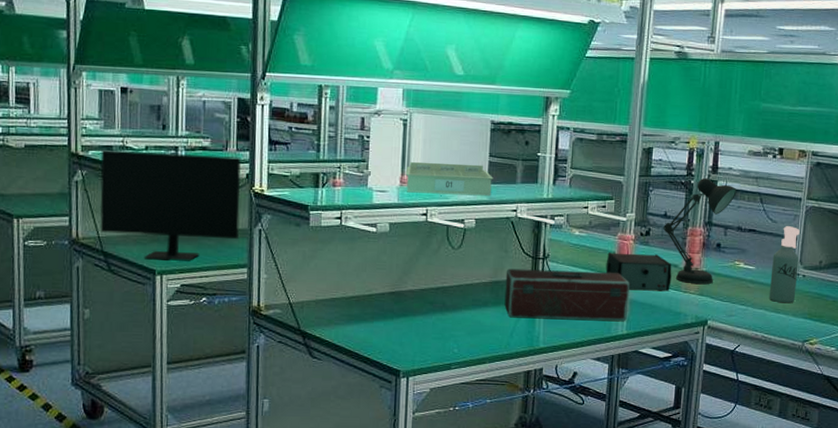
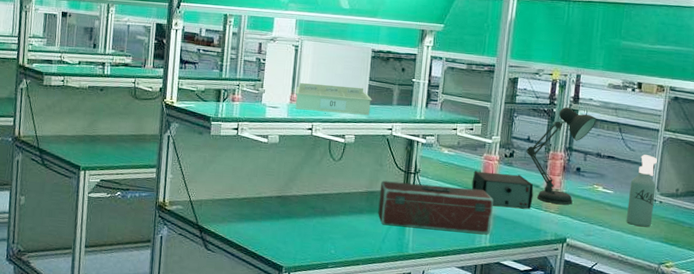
monitor: present [100,149,242,261] -> none [38,63,157,160]

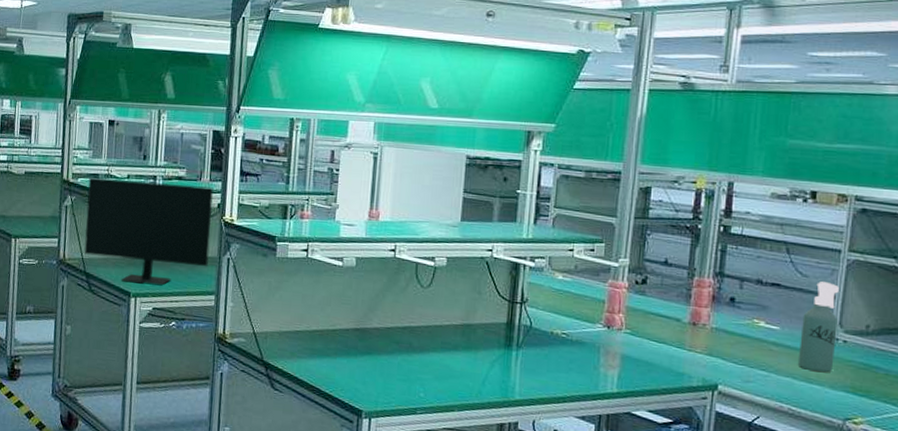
monitor: none [38,63,157,160] -> present [84,177,214,286]
organizer tray: present [295,82,372,116] -> none [374,195,467,234]
toolbox: present [378,181,493,235] -> none [476,311,622,379]
power supply: present [471,171,534,210] -> none [593,300,674,349]
desk lamp: present [526,106,597,205] -> none [663,222,756,344]

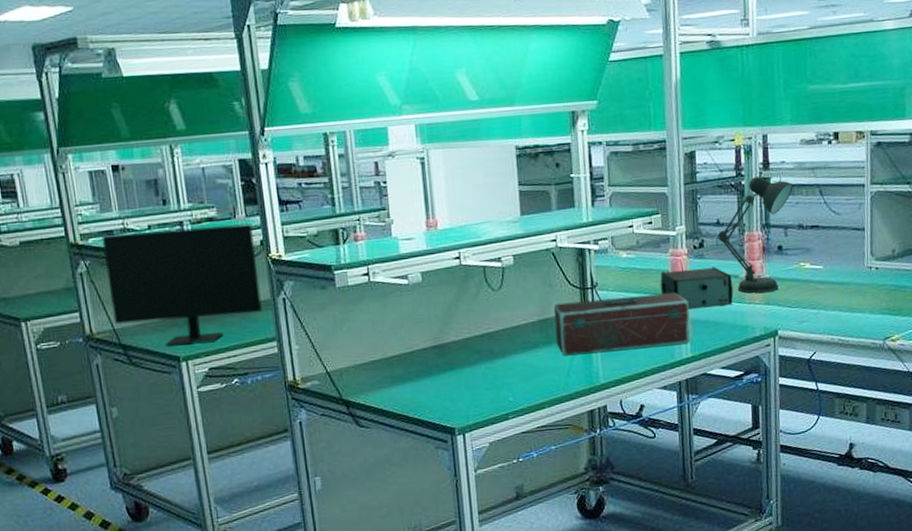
toolbox: none [476,311,622,379] -> present [553,292,691,356]
power supply: none [593,300,674,349] -> present [660,267,734,308]
desk lamp: none [663,222,756,344] -> present [717,176,793,294]
spray bottle: present [797,282,839,373] -> none [840,216,870,301]

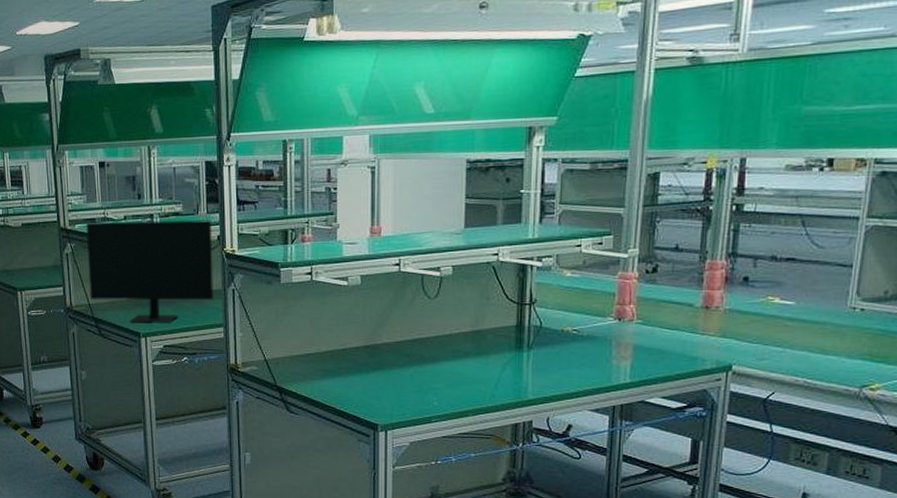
toolbox: present [553,292,691,356] -> none [487,316,633,370]
power supply: present [660,267,734,308] -> none [604,293,686,334]
desk lamp: present [717,176,793,294] -> none [674,201,770,325]

